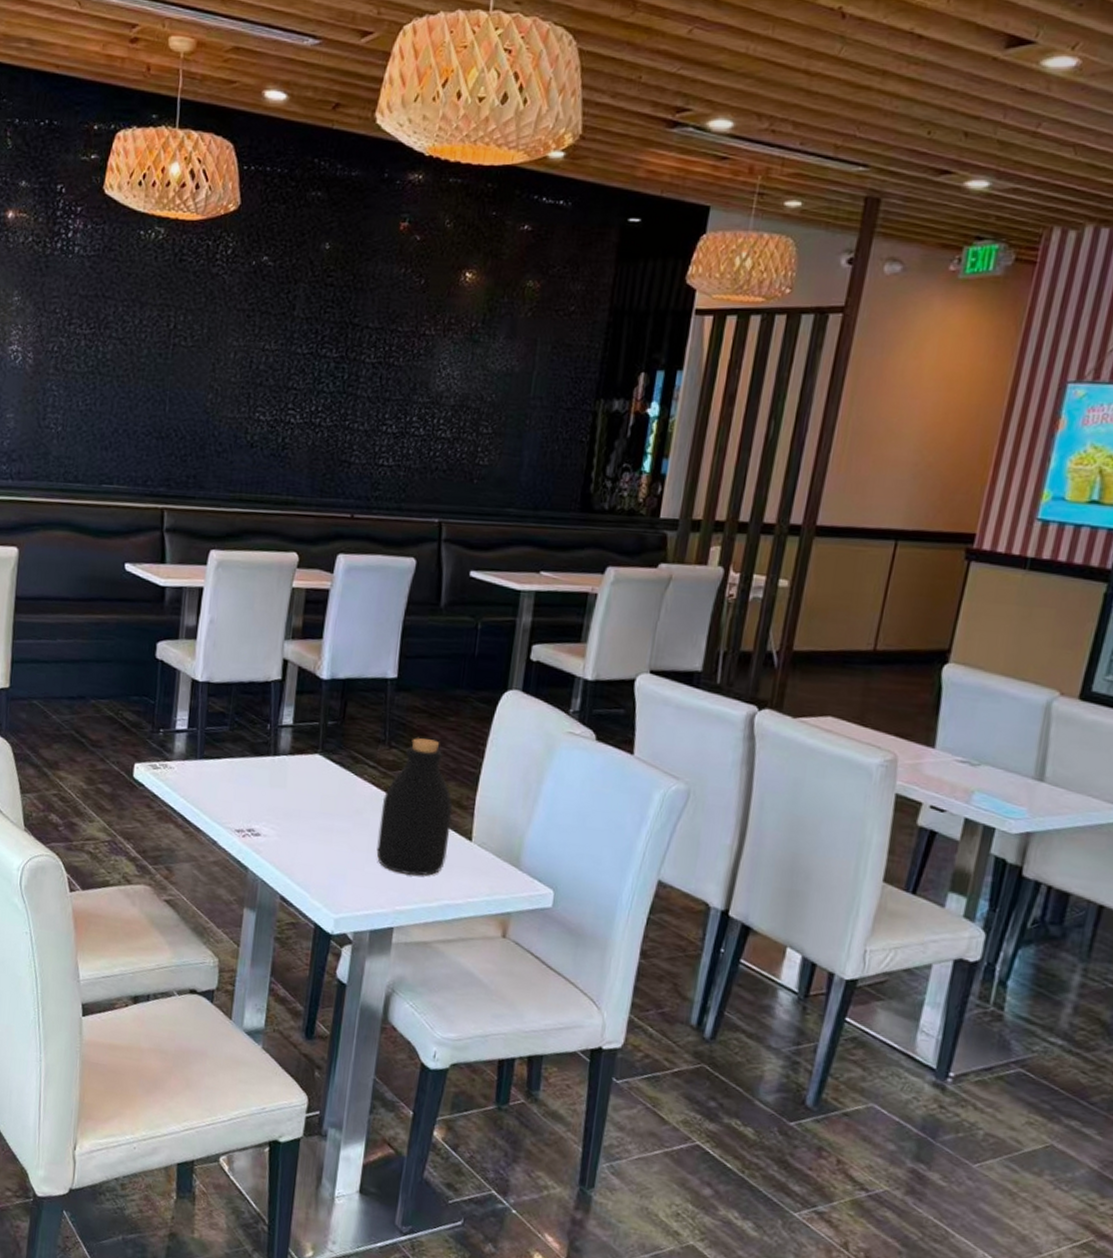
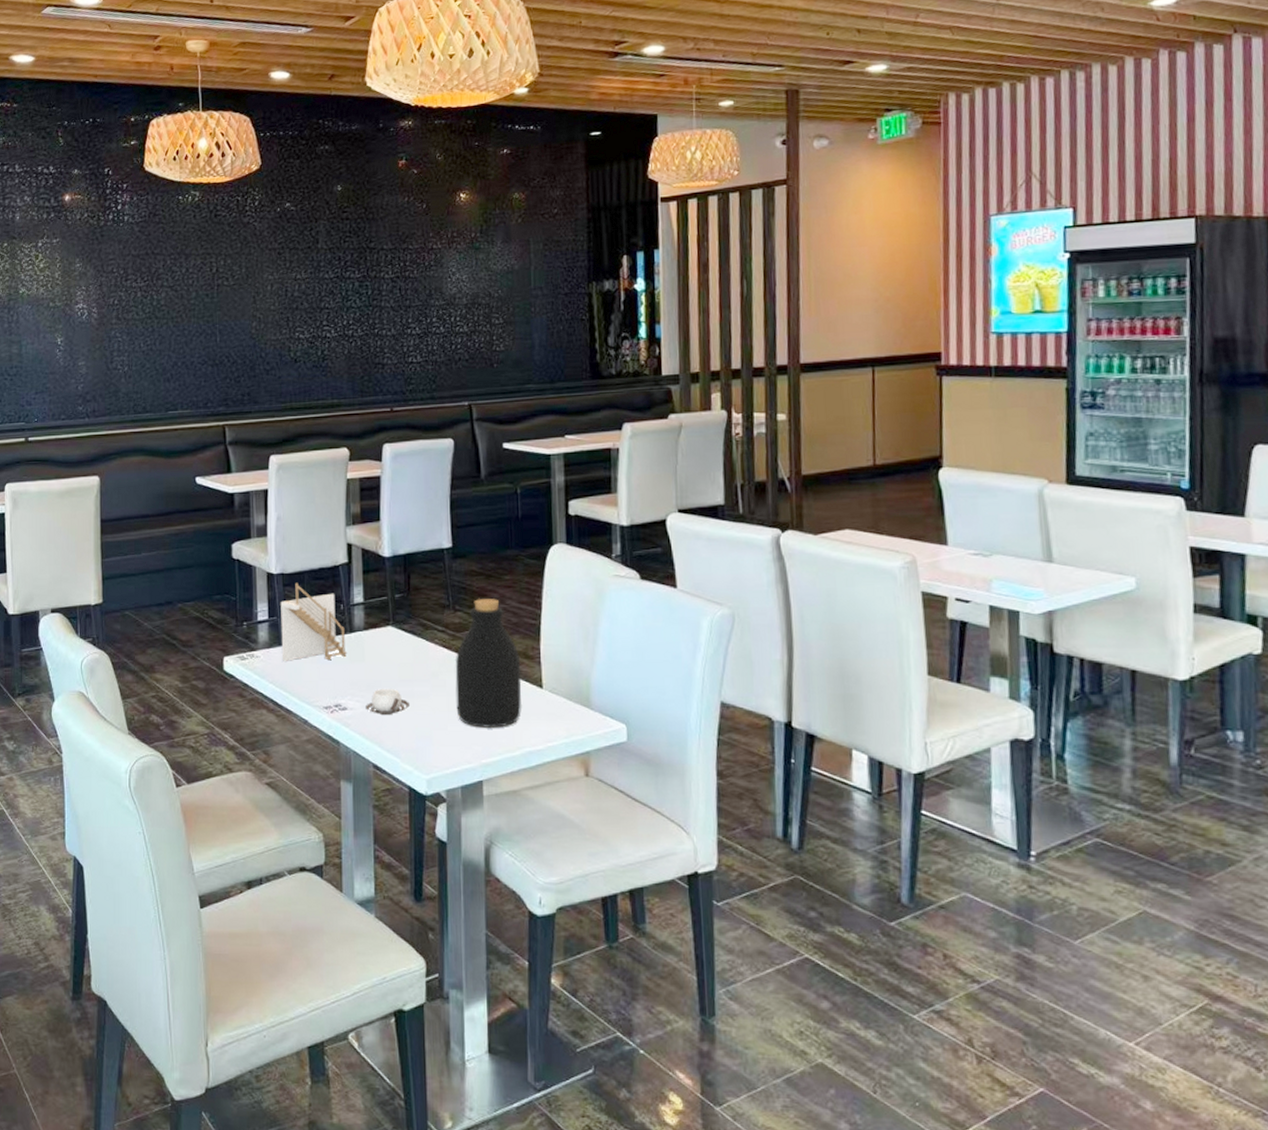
napkin holder: none [197,693,269,782] -> present [281,582,347,661]
cup: none [280,819,327,848] -> present [366,688,409,716]

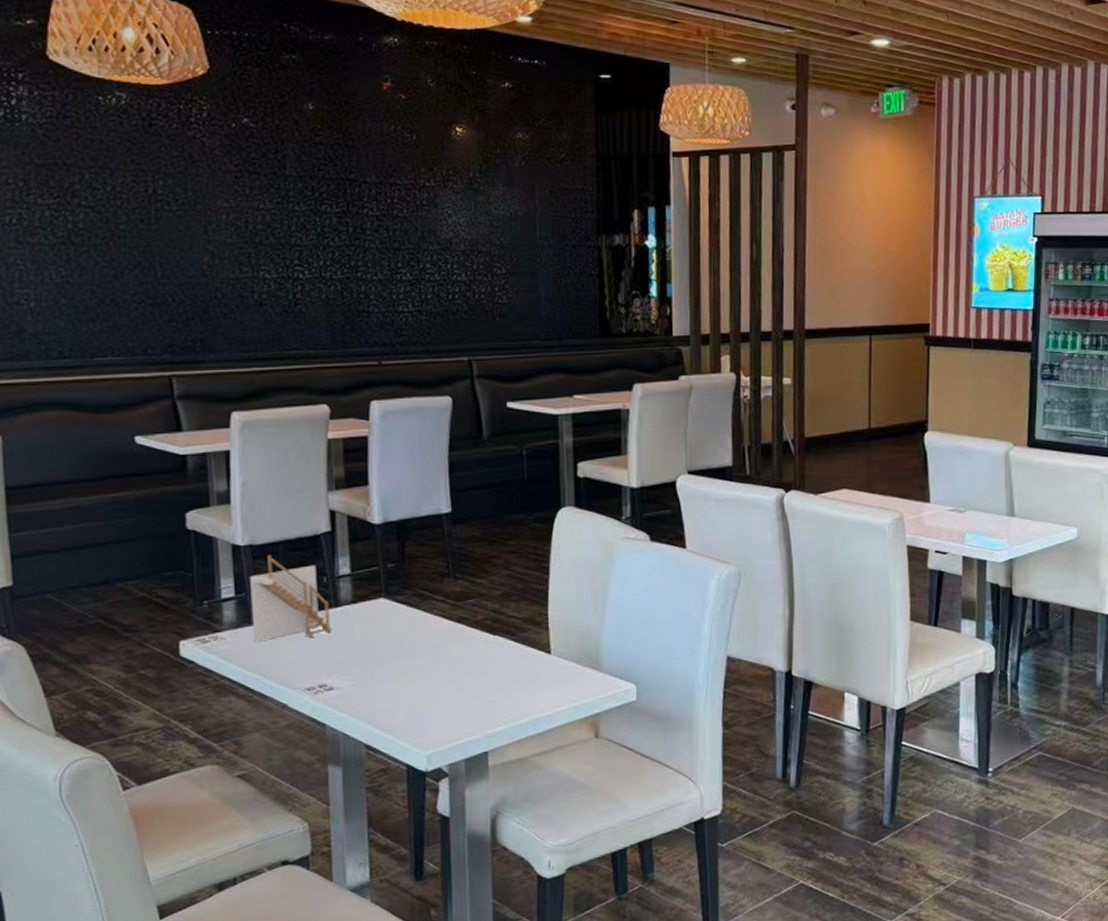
cup: present [366,688,409,716] -> none [355,663,406,693]
bottle: present [455,599,523,728] -> none [456,565,530,698]

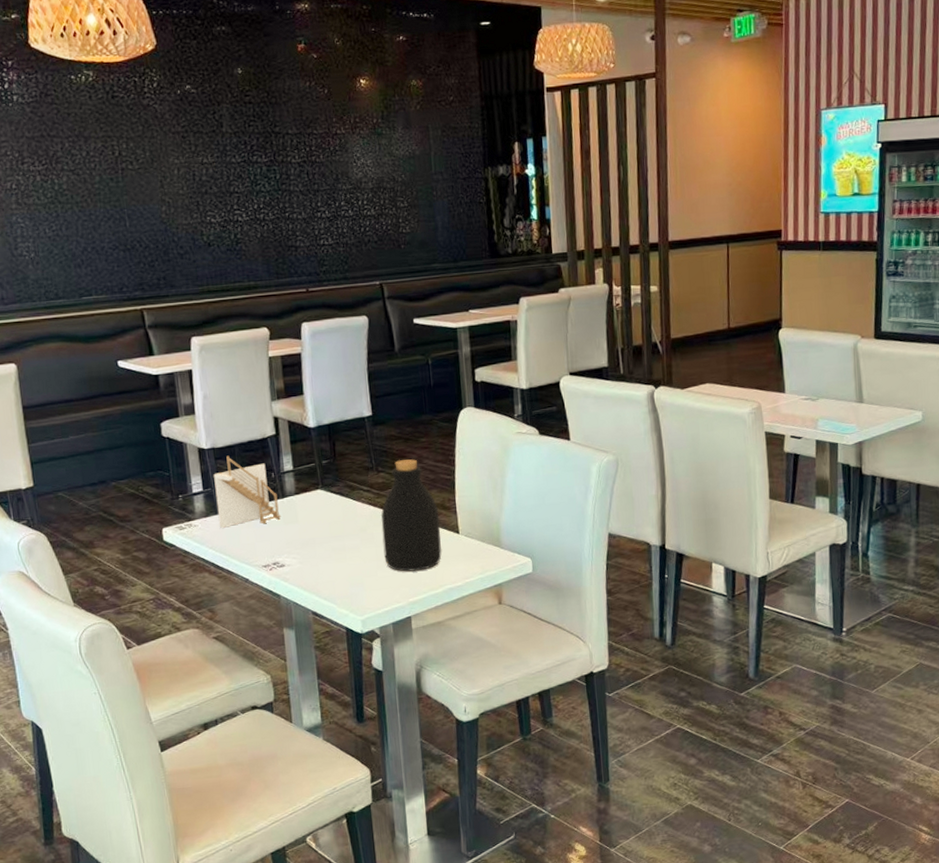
bottle: none [456,565,530,698] -> present [380,459,443,572]

